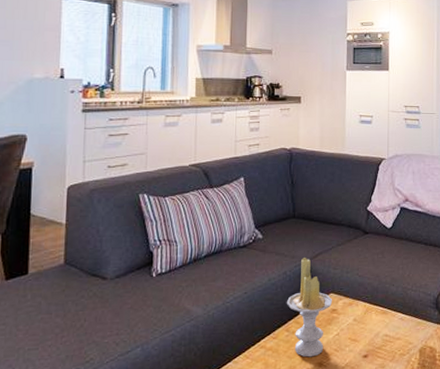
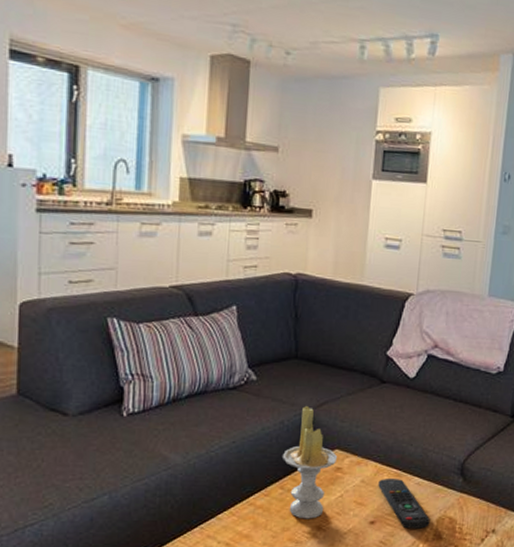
remote control: none [368,315,414,360] -> present [378,479,431,529]

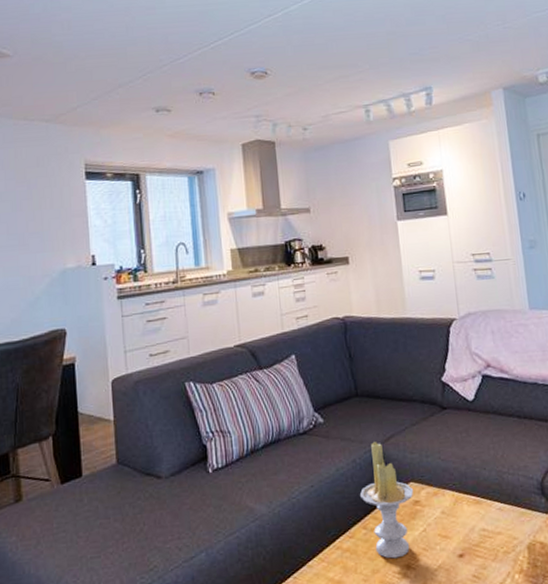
remote control: present [378,479,431,529] -> none [459,506,521,559]

